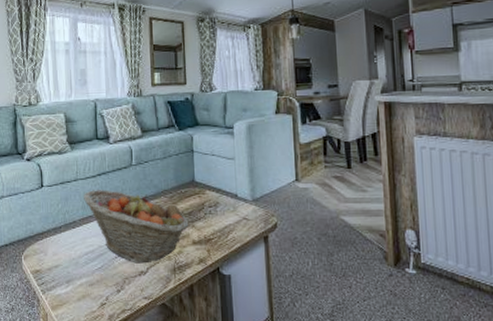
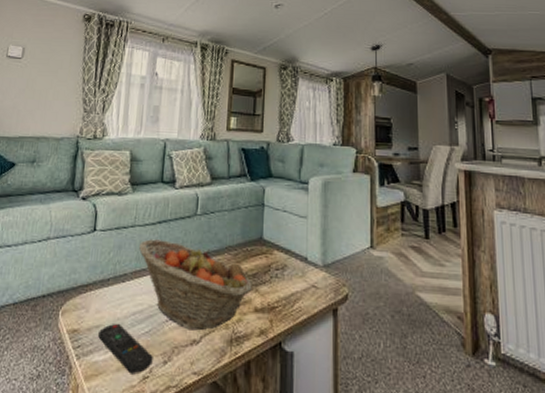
remote control: none [58,262,108,302] -> present [98,323,153,375]

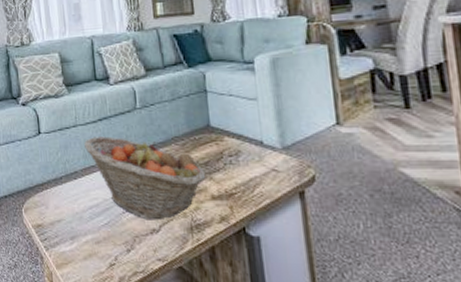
remote control: present [98,323,153,375] -> none [61,217,117,262]

